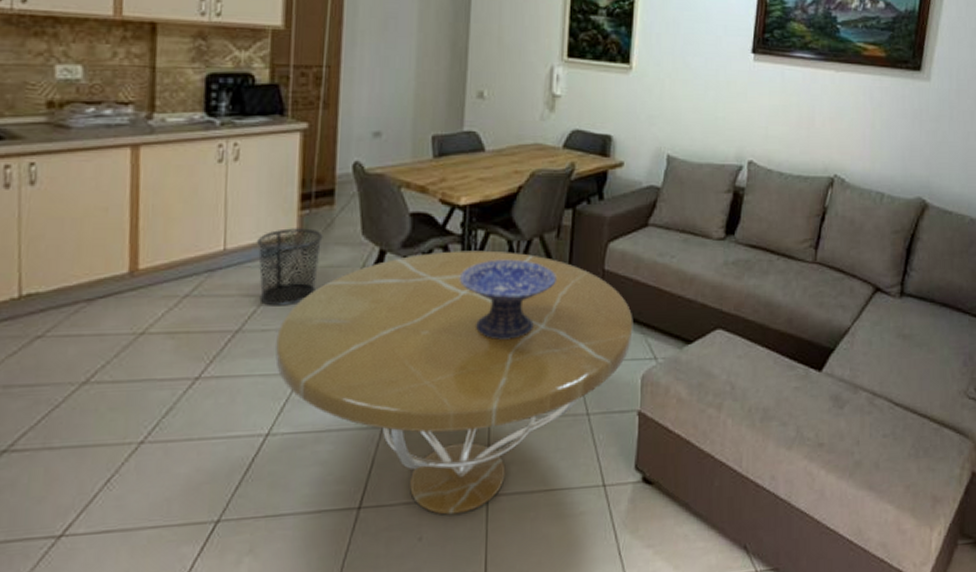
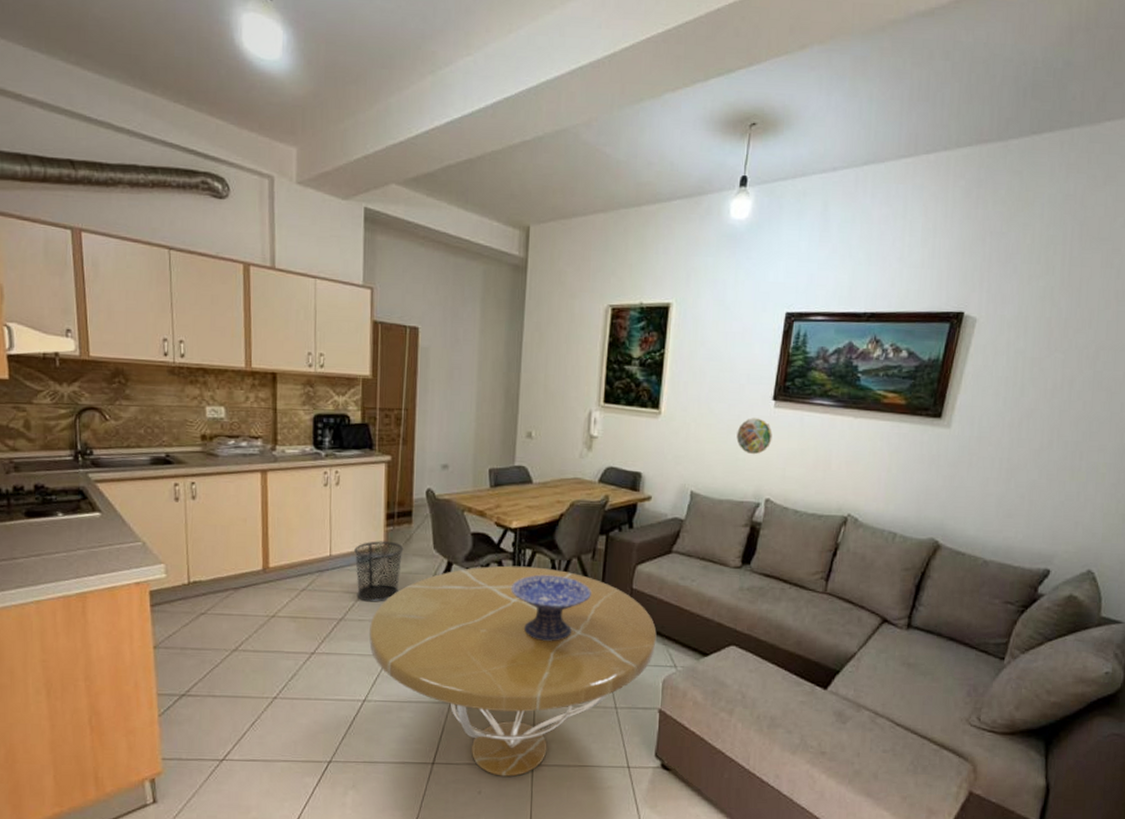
decorative plate: none [715,72,753,113] -> present [736,418,773,455]

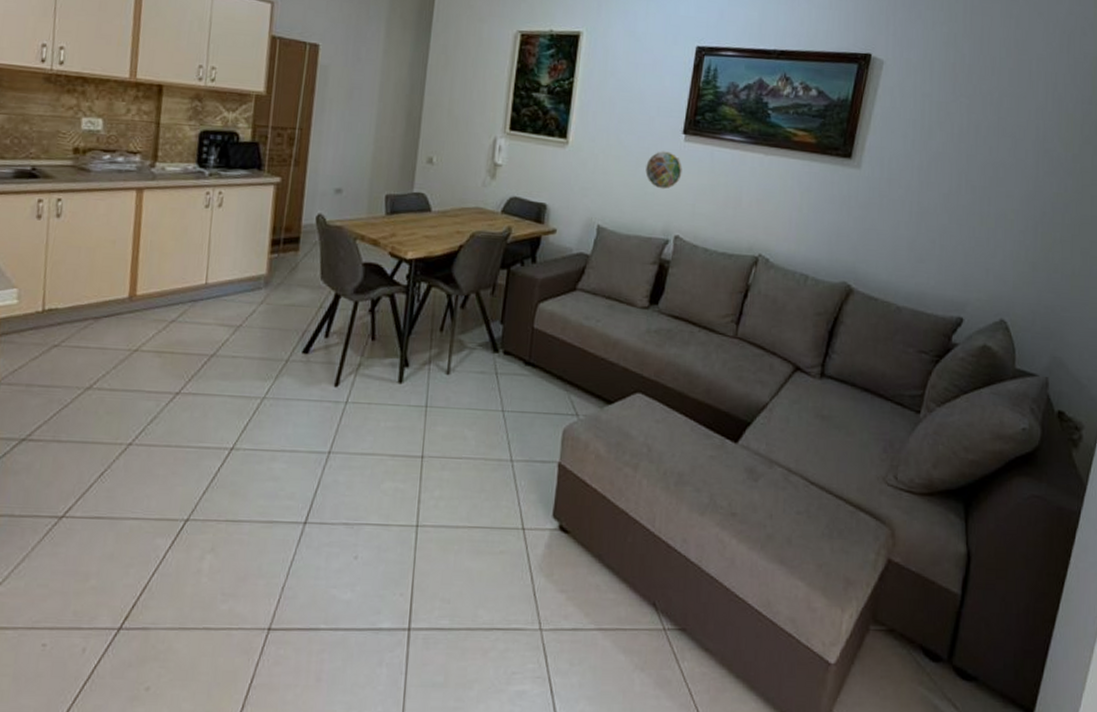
waste bin: present [354,541,404,602] -> none [232,269,288,337]
coffee table: present [369,565,657,777] -> none [242,299,558,539]
decorative bowl: present [511,574,591,641] -> none [402,310,489,385]

